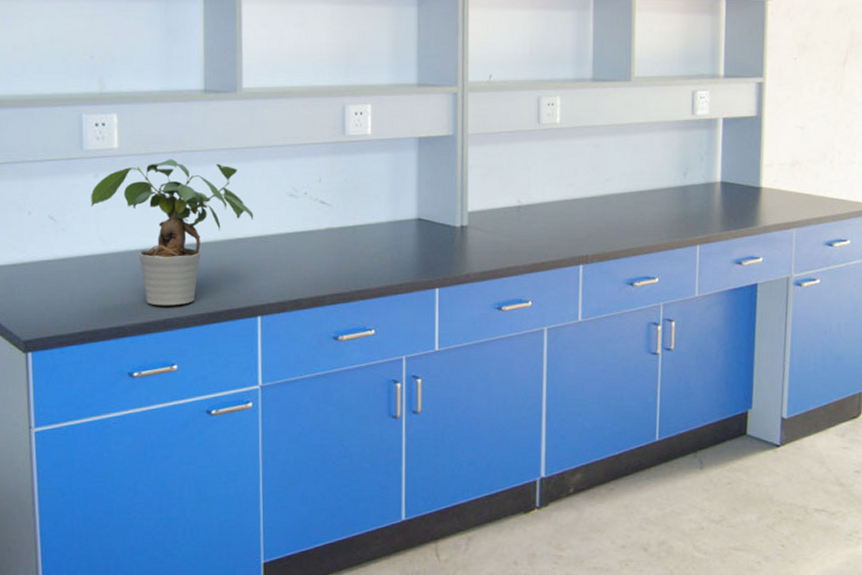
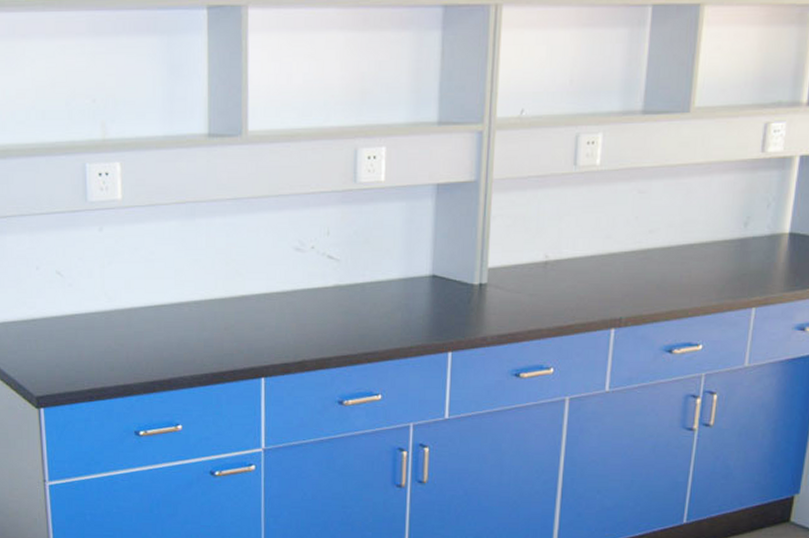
potted plant: present [91,159,254,306] -> none [96,211,259,365]

